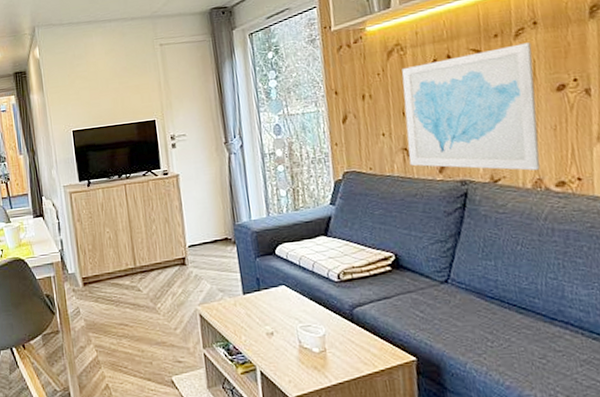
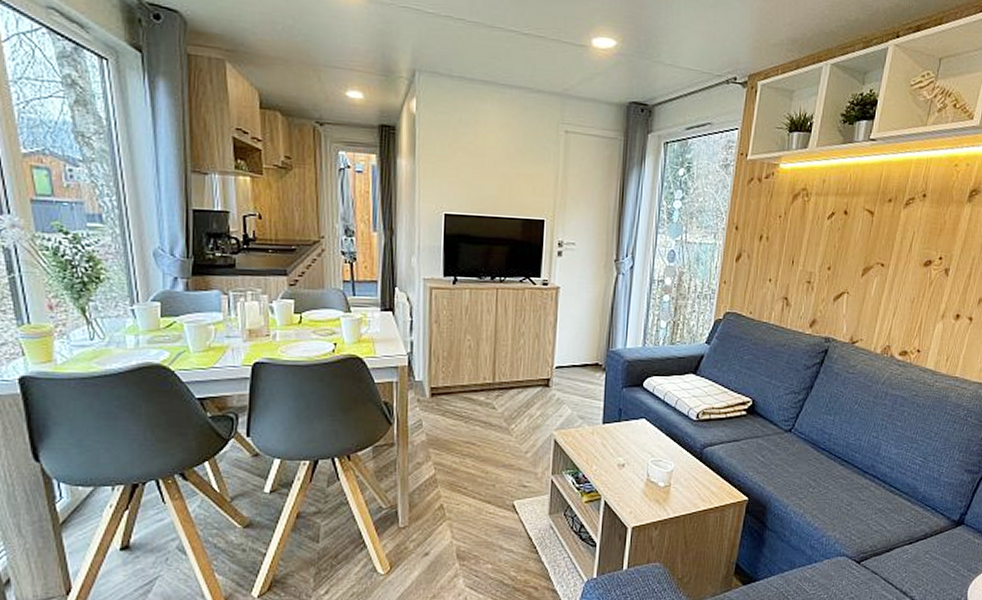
wall art: present [401,42,541,171] -> none [786,213,916,338]

